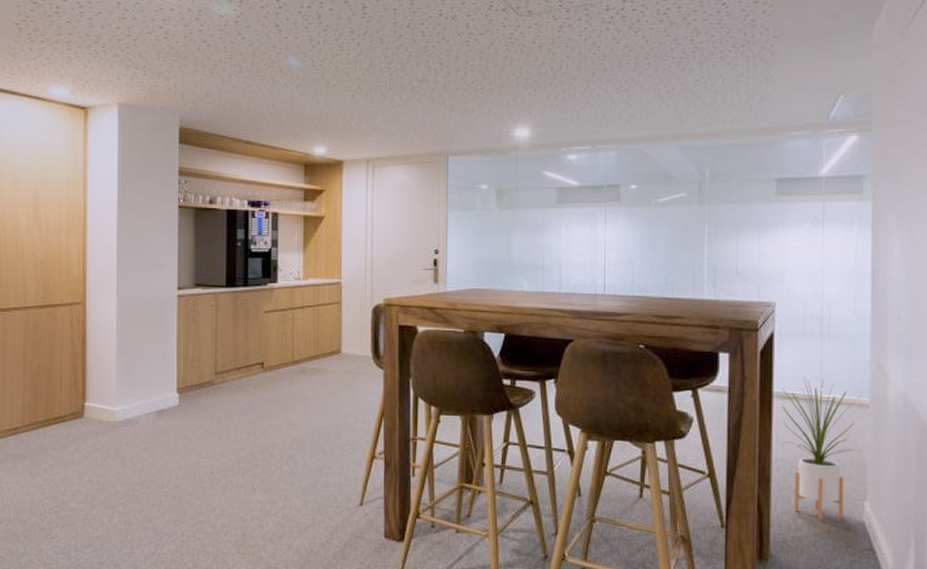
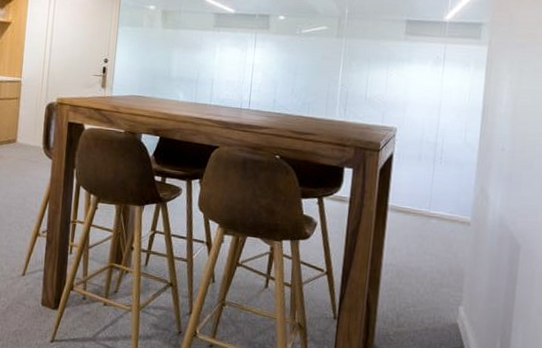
house plant: present [781,377,864,519] -> none [392,195,465,319]

